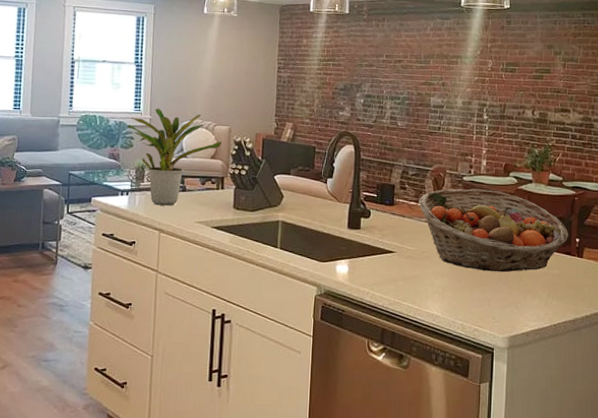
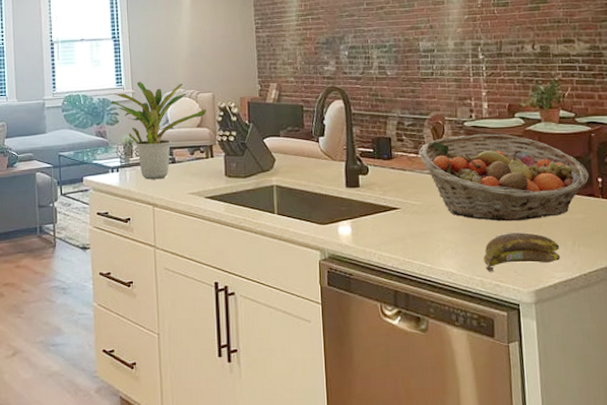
banana: none [467,282,536,318] -> present [483,232,560,272]

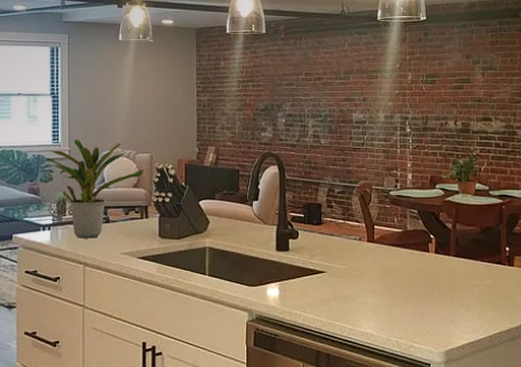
fruit basket: present [418,133,590,222] -> none [346,203,499,286]
banana: present [483,232,560,272] -> none [401,297,469,334]

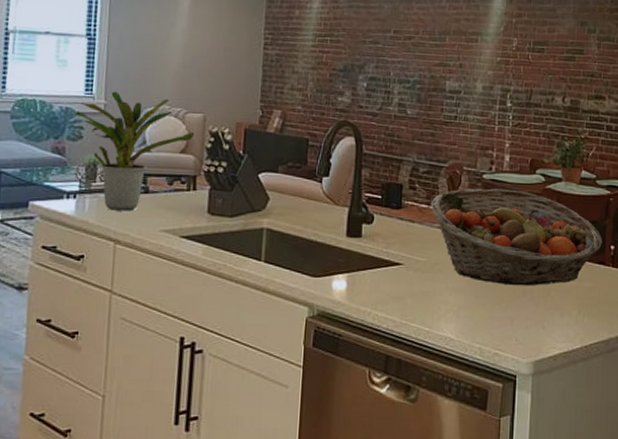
fruit basket: none [346,203,499,286] -> present [430,188,603,286]

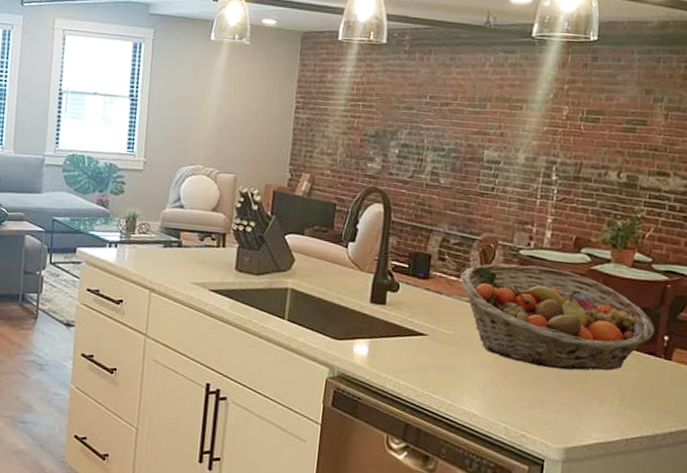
potted plant: present [76,91,195,211] -> none [118,149,226,263]

